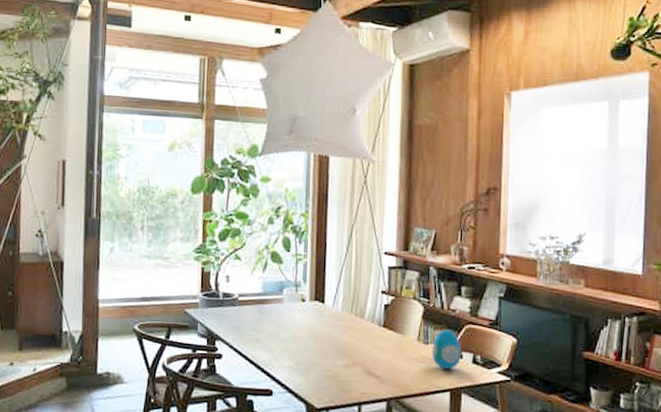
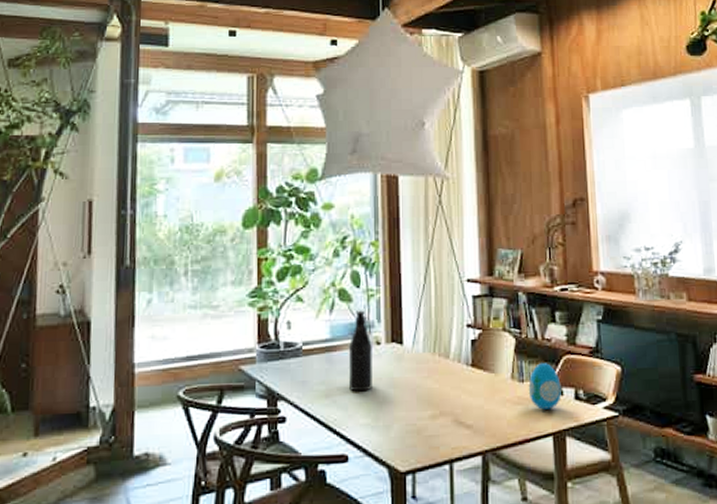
bottle: none [276,271,298,340] -> present [348,310,372,392]

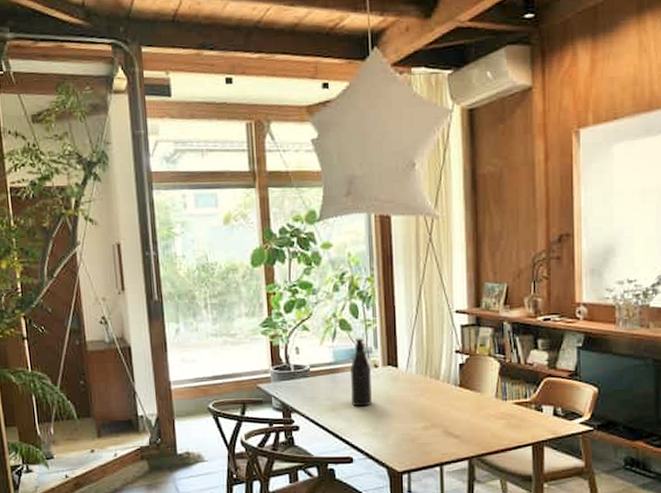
decorative egg: present [528,363,562,410] -> none [511,384,541,424]

